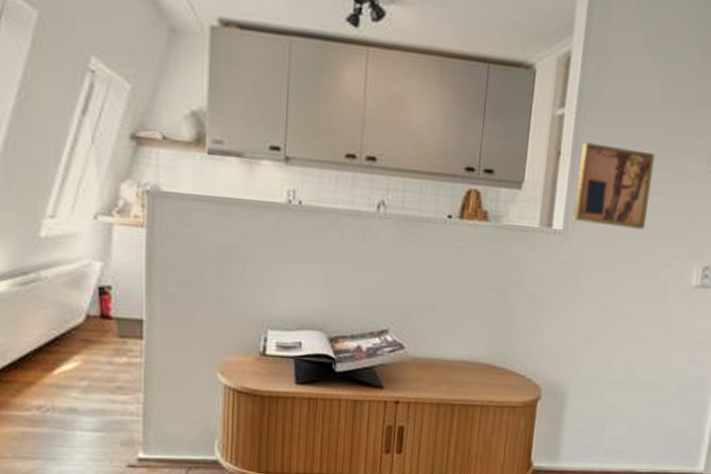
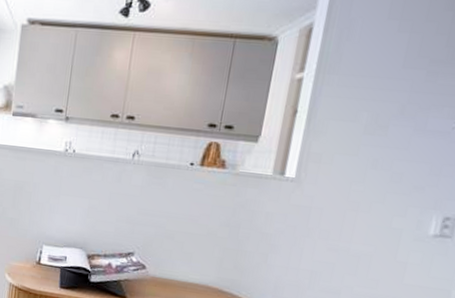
wall art: present [572,142,656,230] -> none [305,101,396,180]

